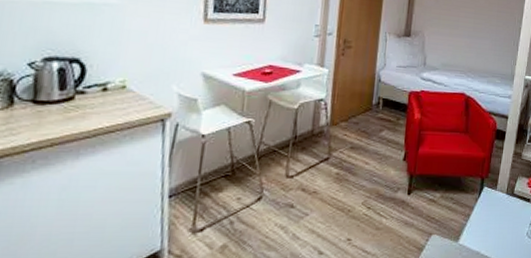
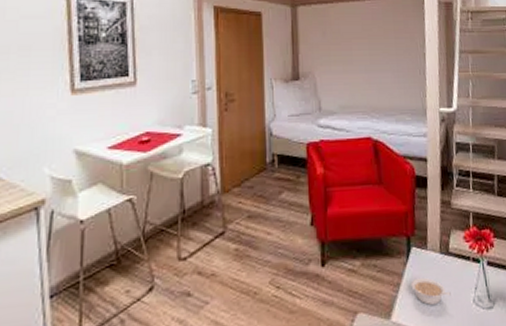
legume: none [479,211,510,235] -> present [411,277,451,306]

